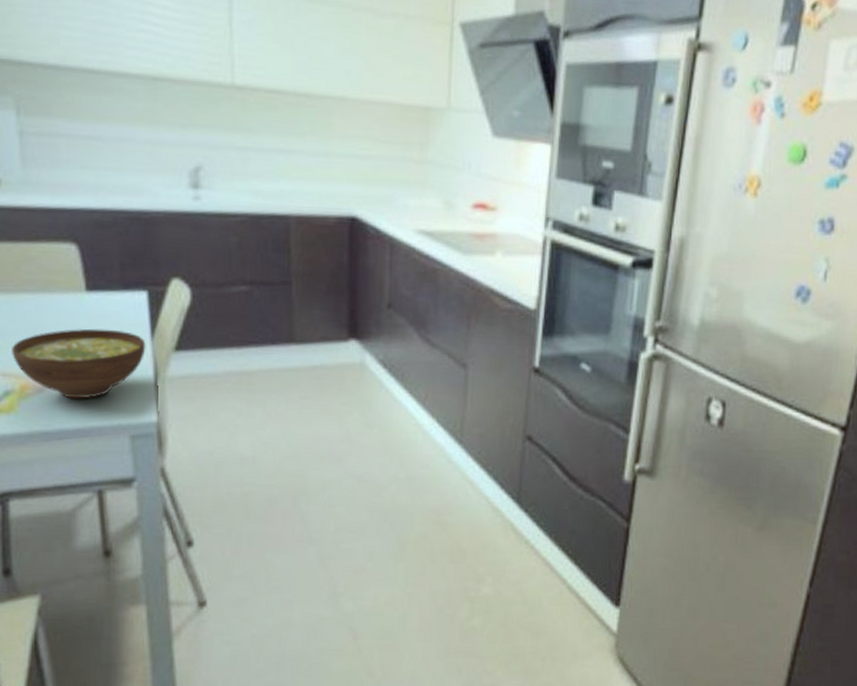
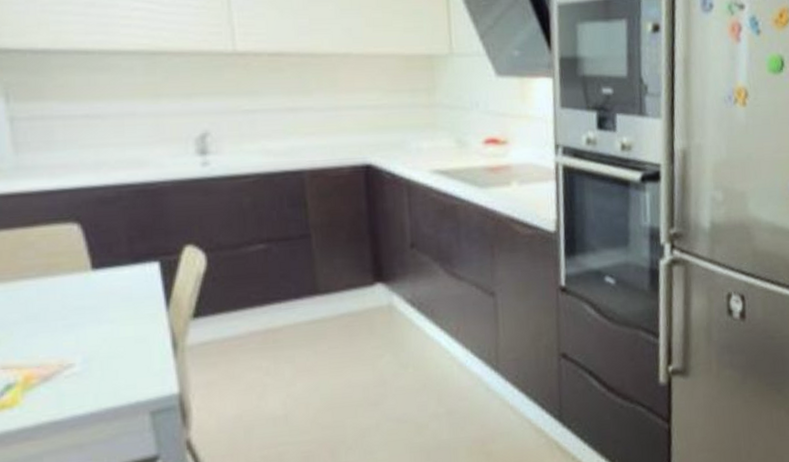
bowl: present [10,328,146,399] -> none [11,304,162,383]

